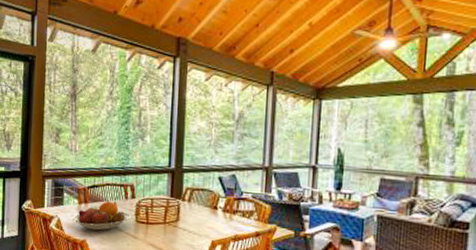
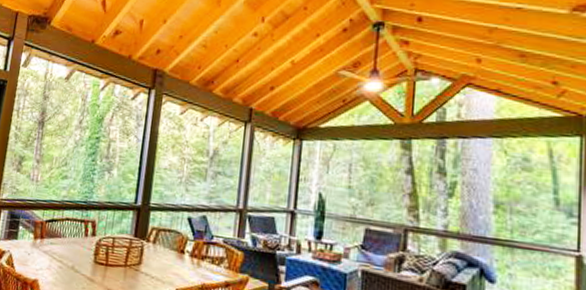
fruit bowl: present [71,200,132,231] -> none [24,236,90,271]

